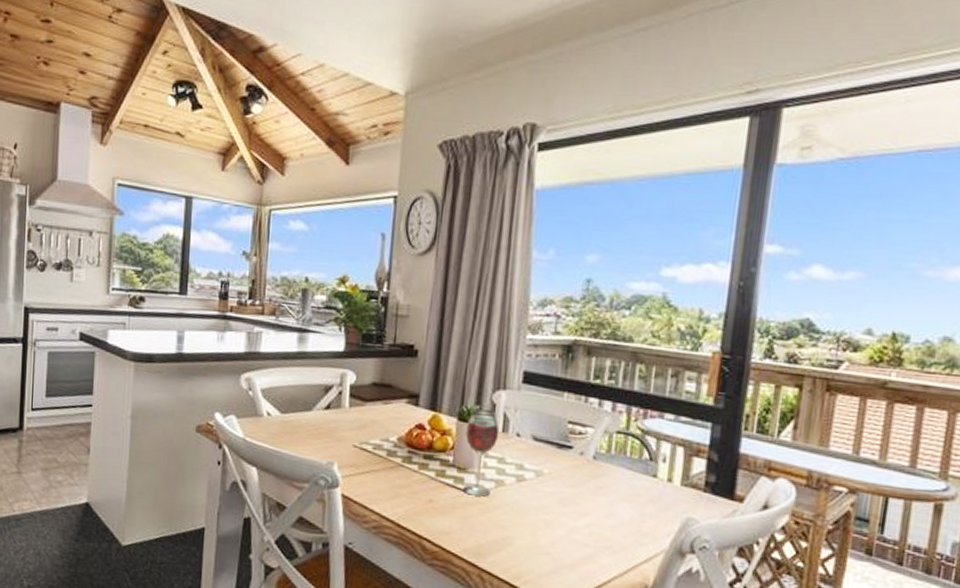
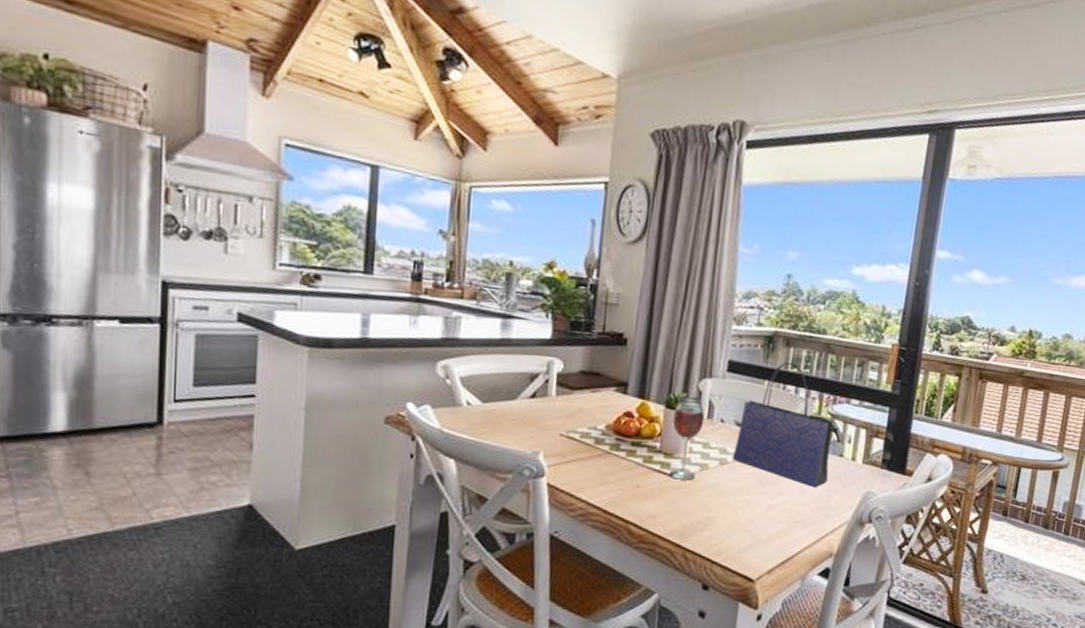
tote bag: none [529,372,651,510] -> present [731,362,839,487]

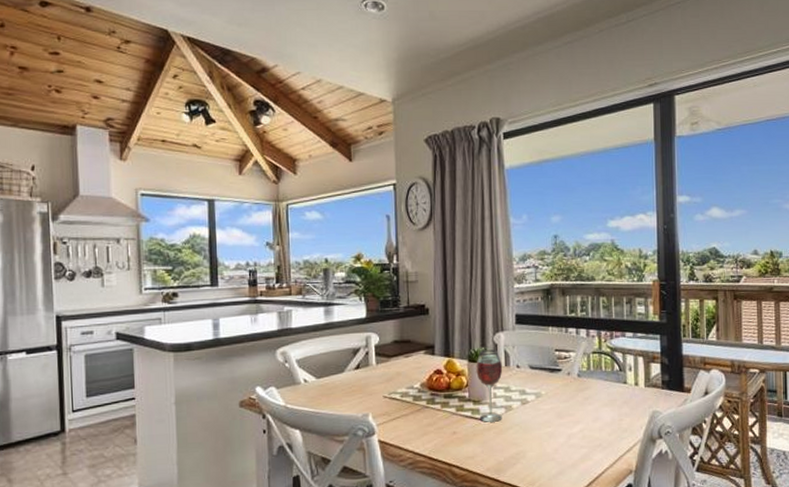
tote bag: present [731,362,839,487] -> none [531,308,619,413]

